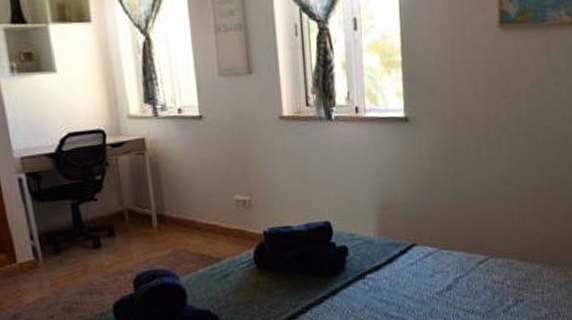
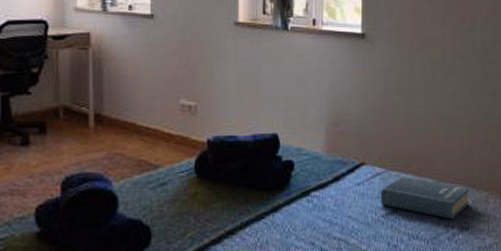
book: none [433,253,523,293] -> present [380,176,470,220]

